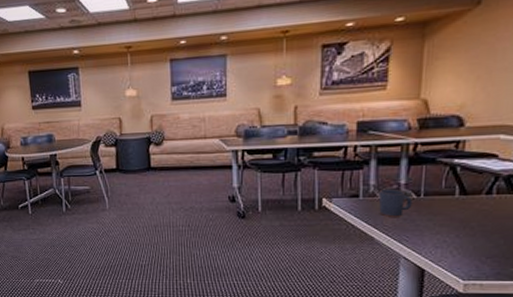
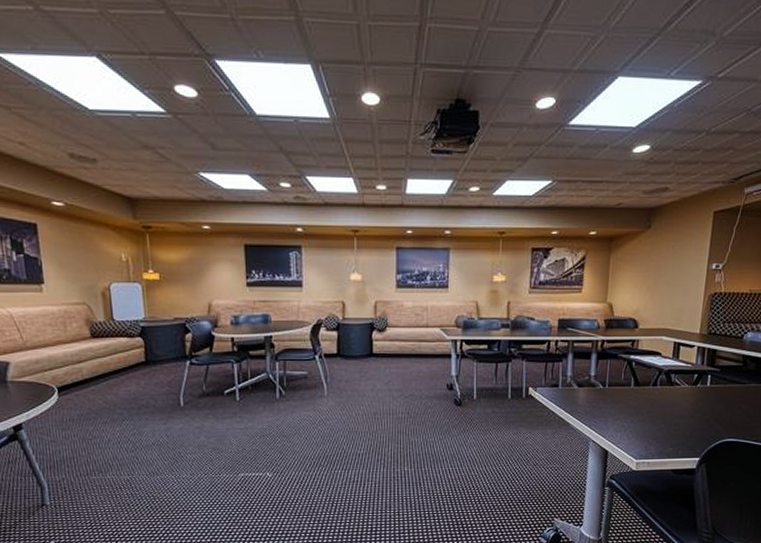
mug: present [378,188,413,217] -> none [574,379,600,405]

